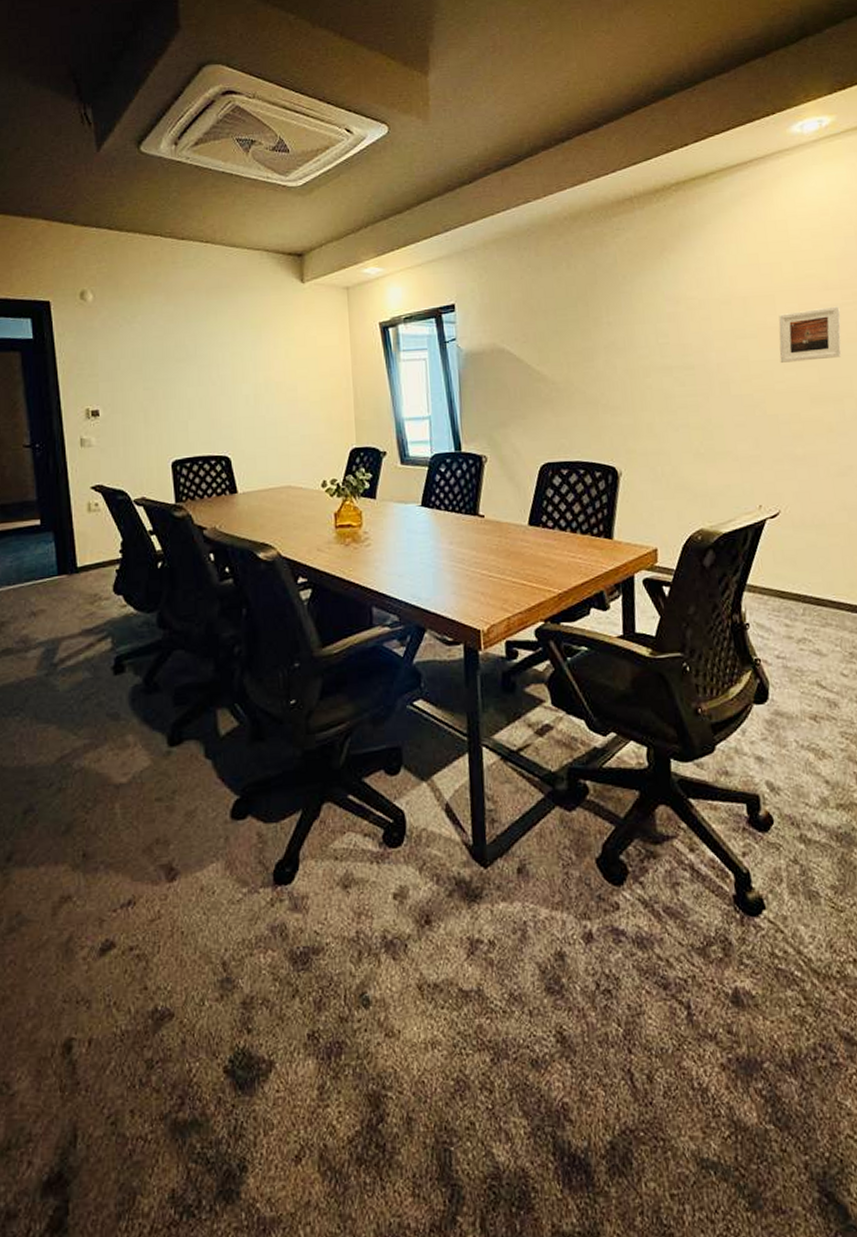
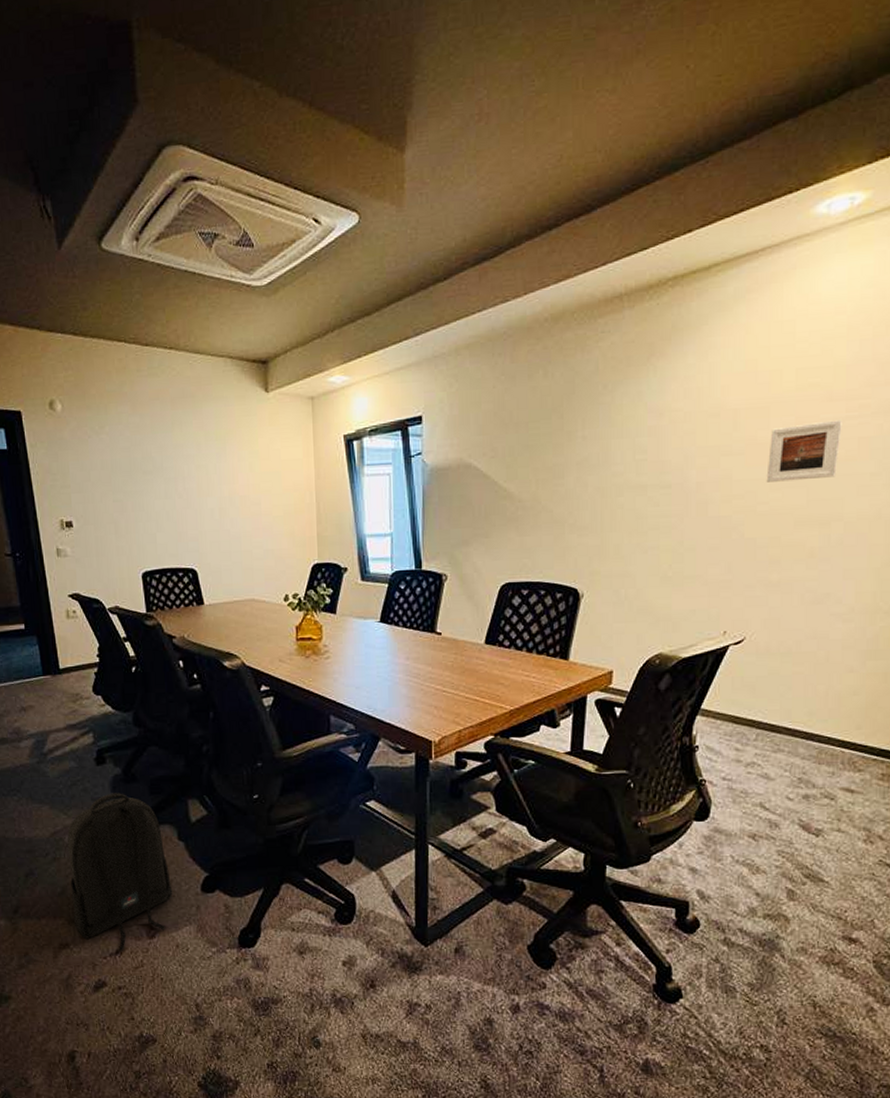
backpack: none [75,705,198,901] -> present [67,793,173,951]

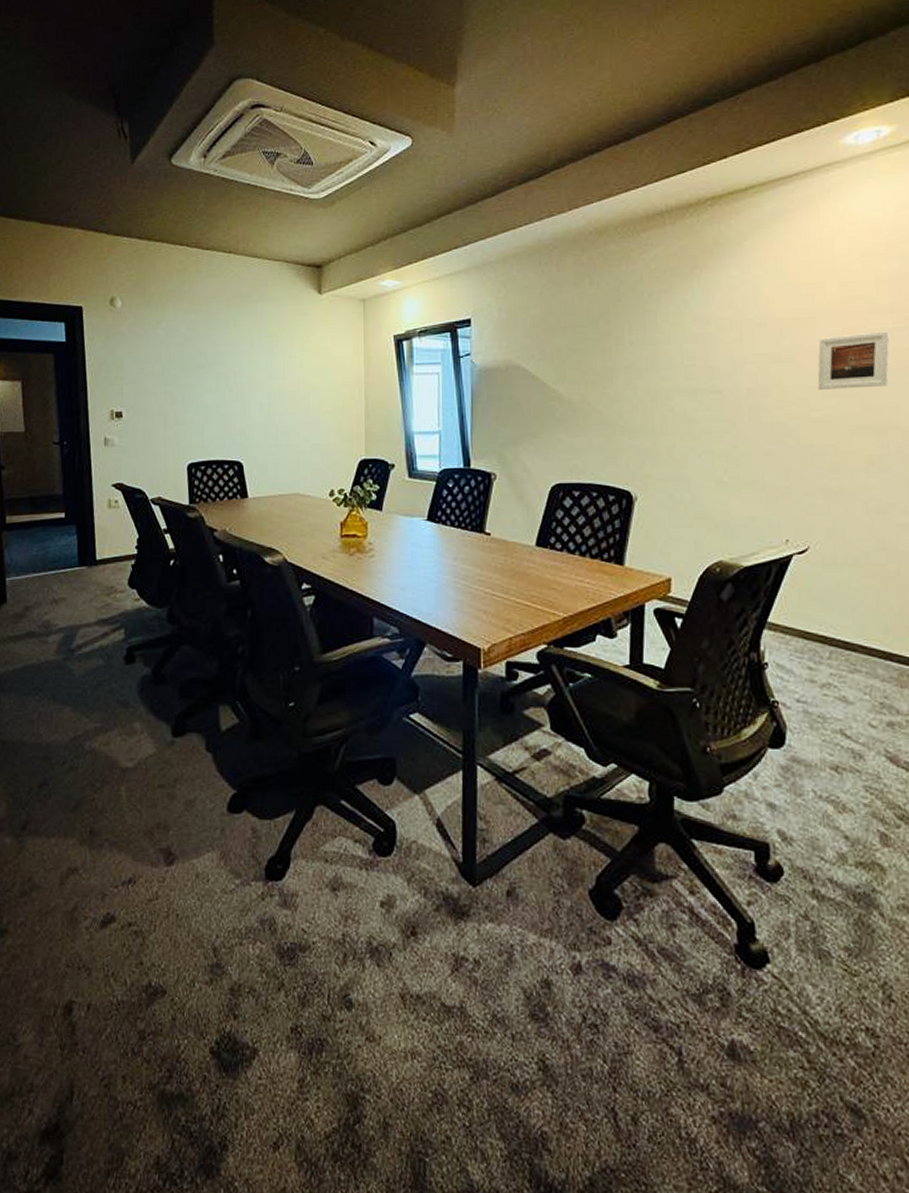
backpack: present [67,793,173,951] -> none [86,695,196,880]

